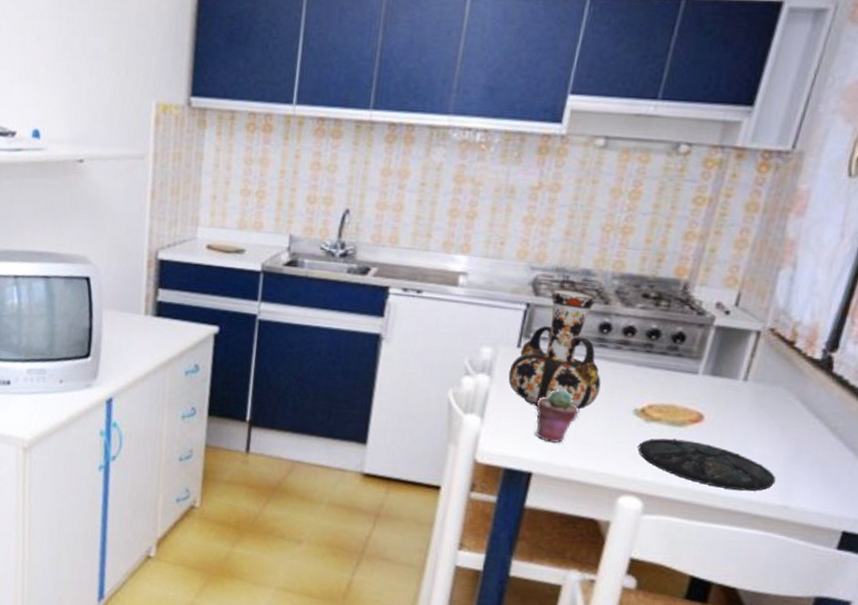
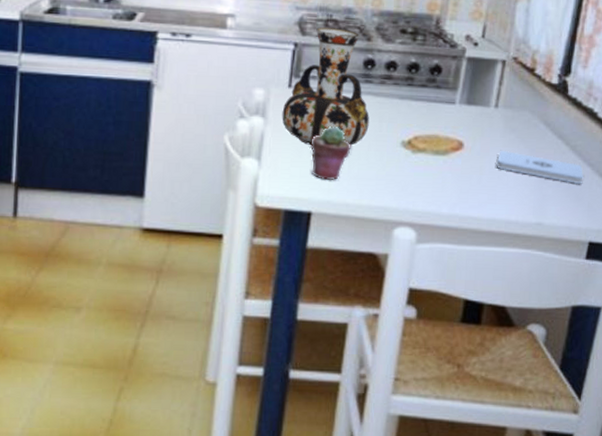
plate: present [638,438,776,491] -> none [408,167,530,212]
notepad: none [740,425,843,469] -> present [497,150,584,184]

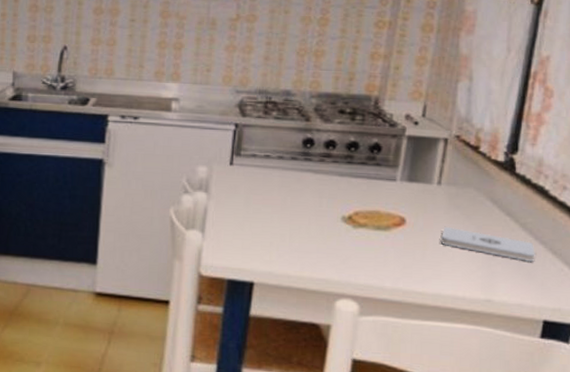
vase: present [282,27,369,146] -> none [224,109,309,220]
potted succulent: present [310,126,351,181] -> none [252,202,292,253]

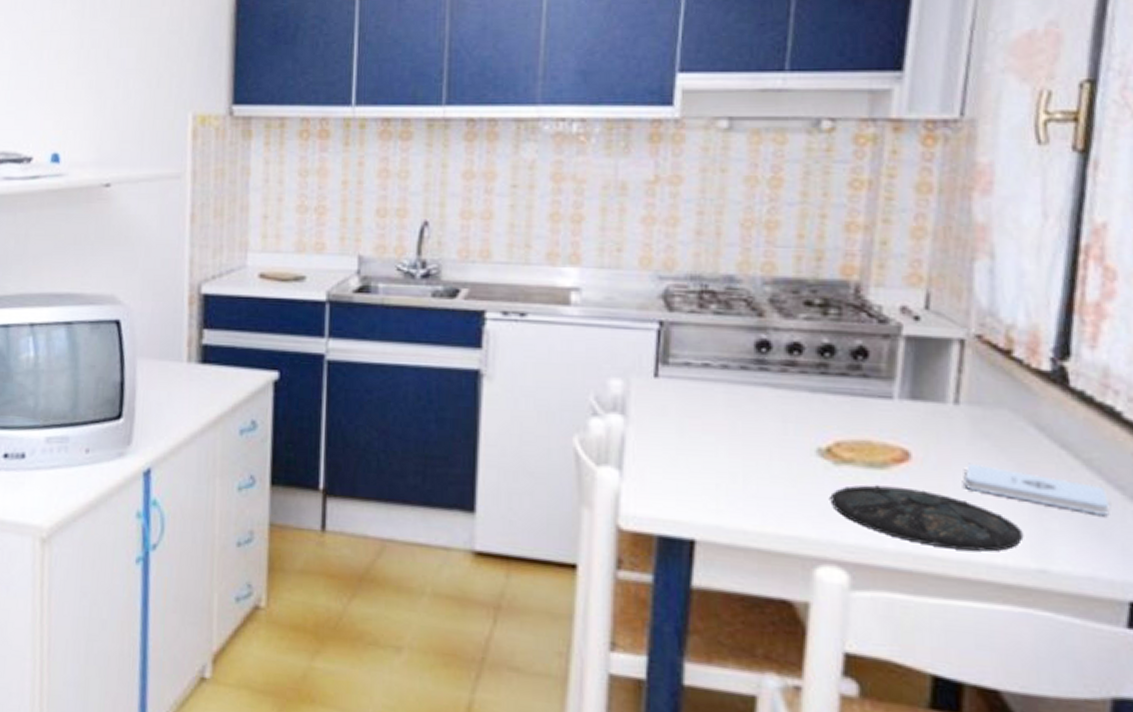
plate: none [349,242,478,288] -> present [830,485,1024,552]

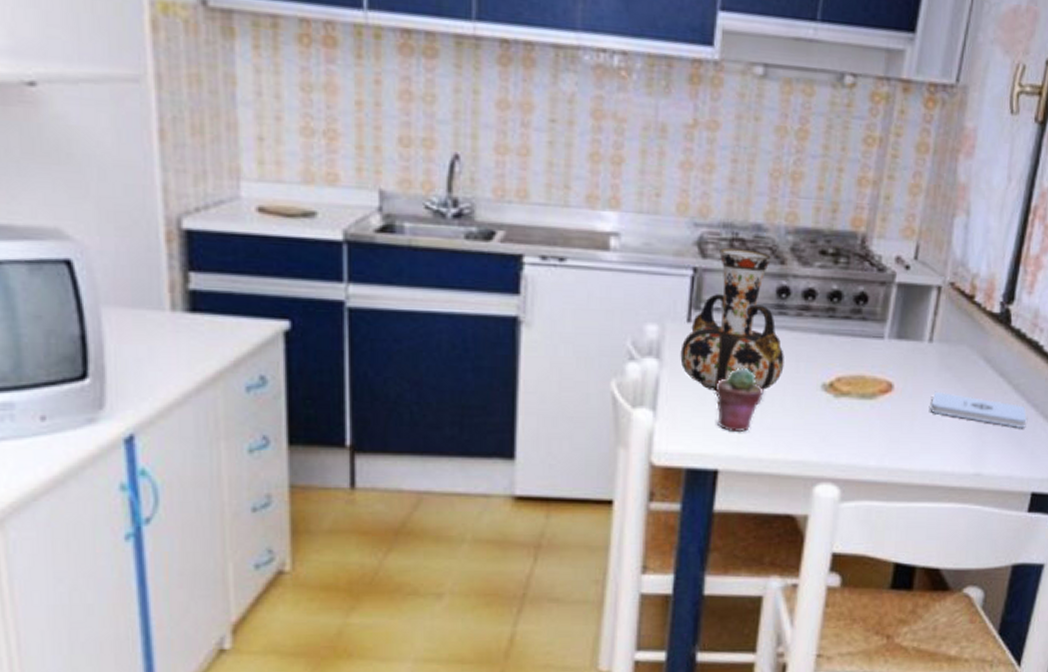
vase: none [647,301,768,453] -> present [680,248,784,391]
potted succulent: none [688,427,745,500] -> present [715,368,764,433]
plate: present [830,485,1024,552] -> none [830,413,968,462]

